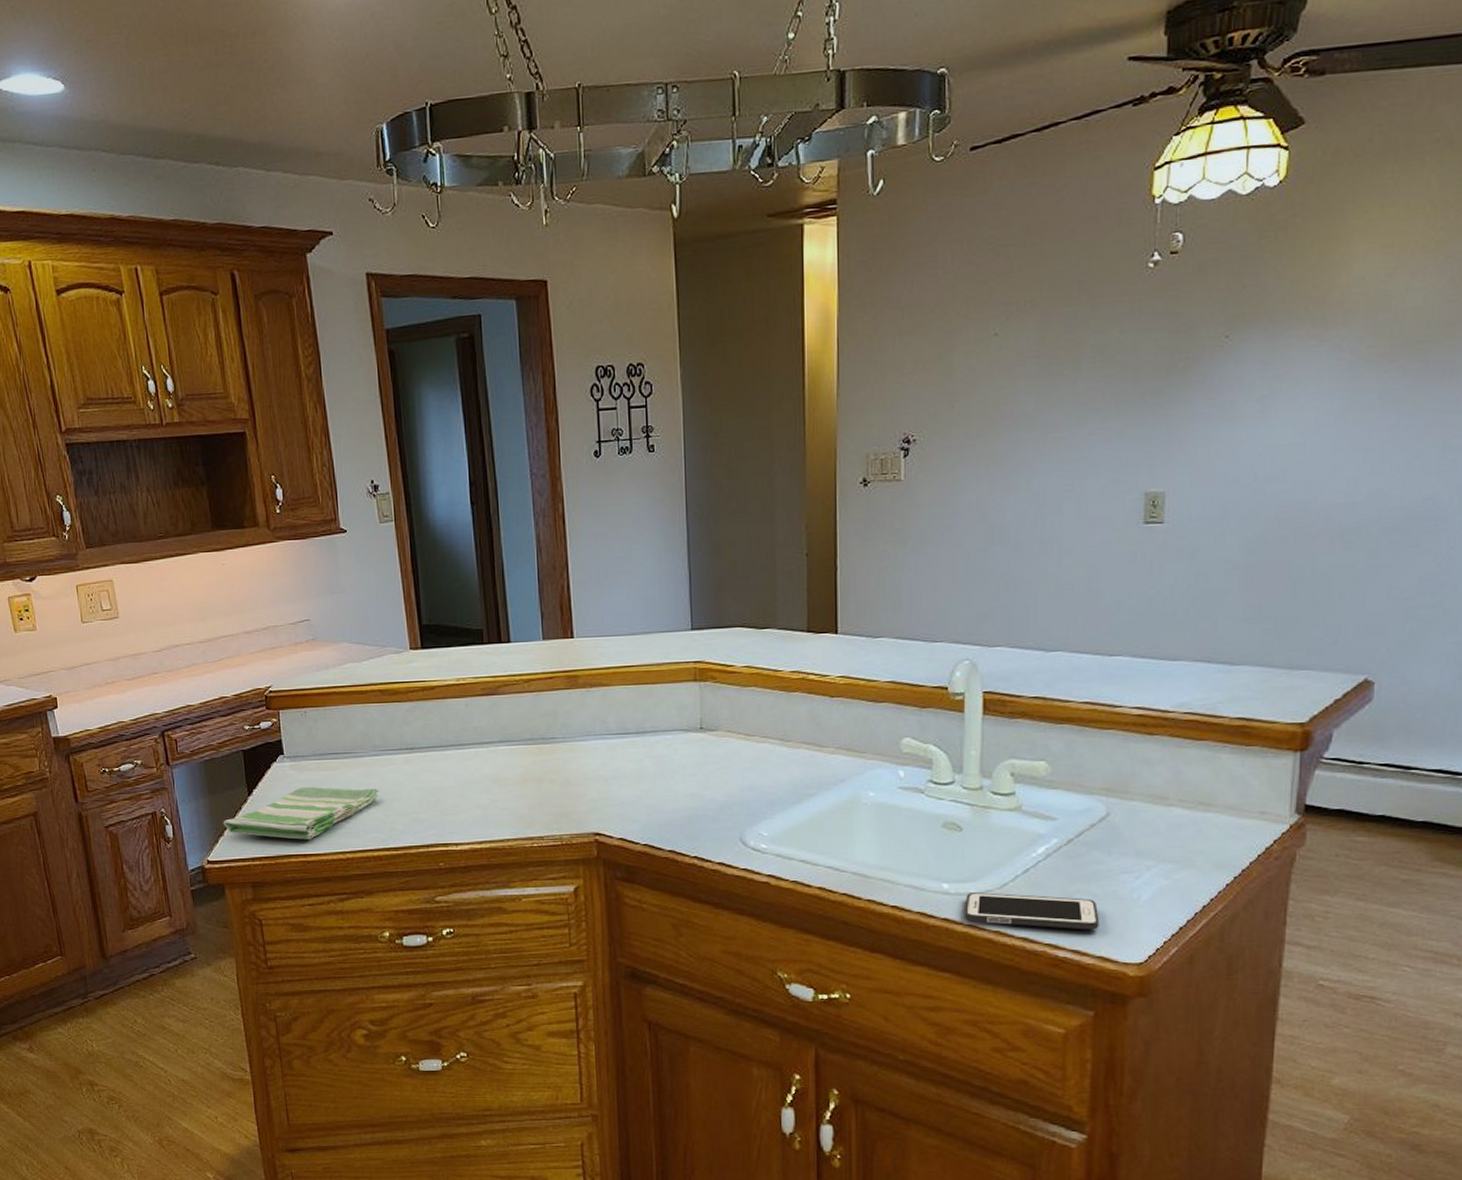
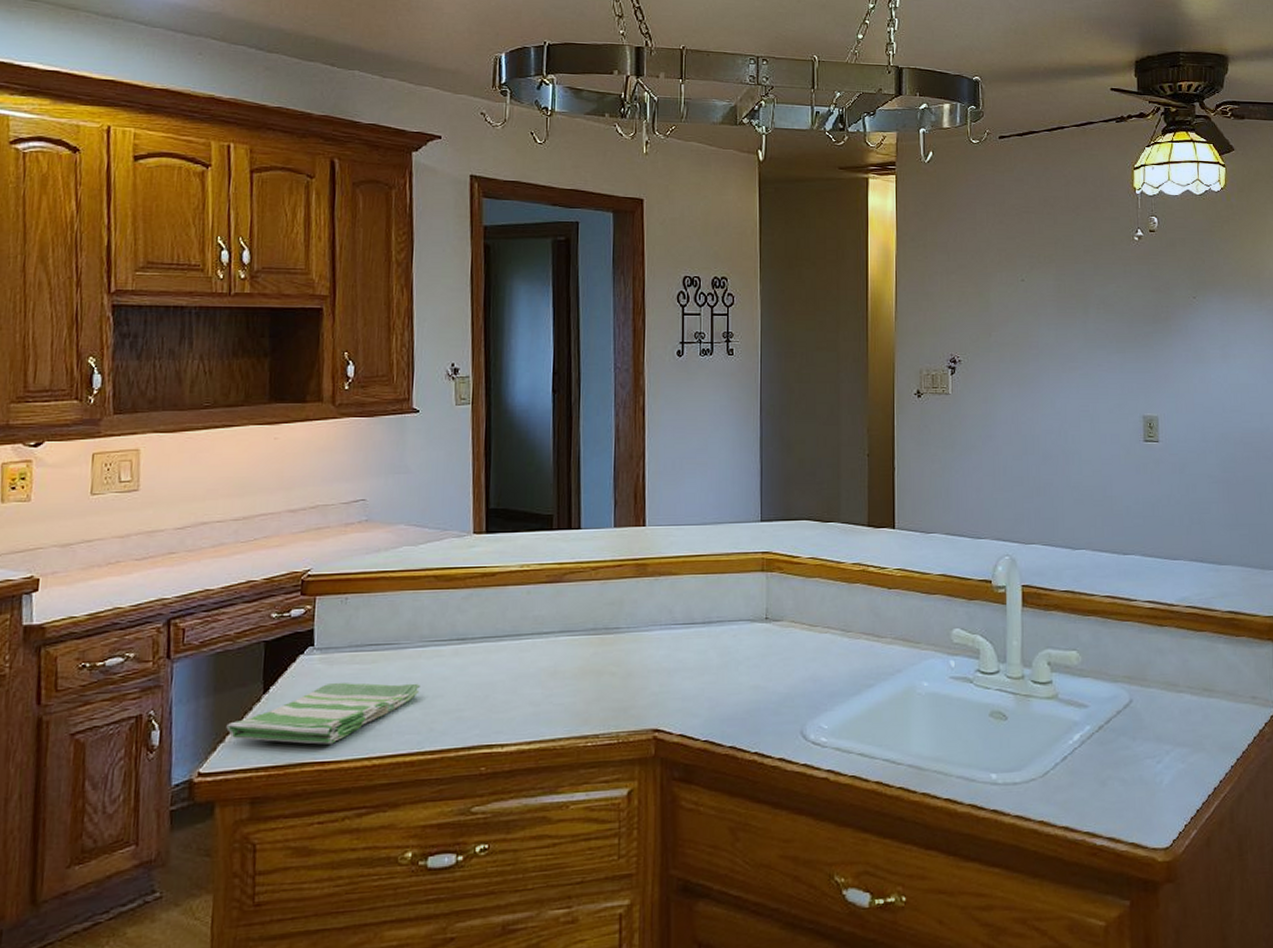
cell phone: present [965,892,1099,930] -> none [1011,781,1130,817]

